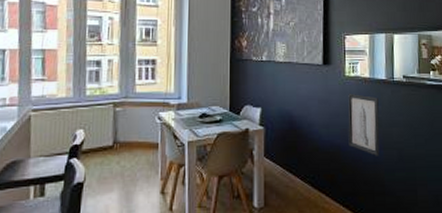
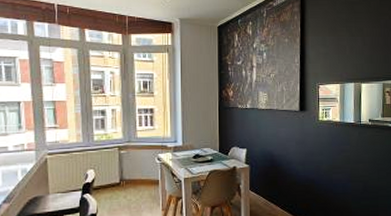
wall art: present [348,93,380,156] -> none [321,135,348,188]

